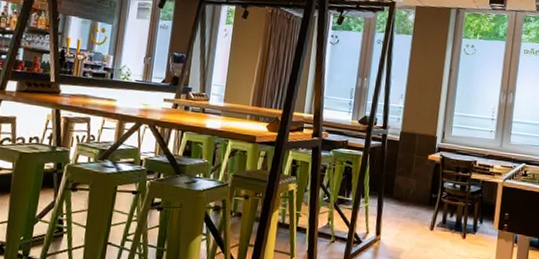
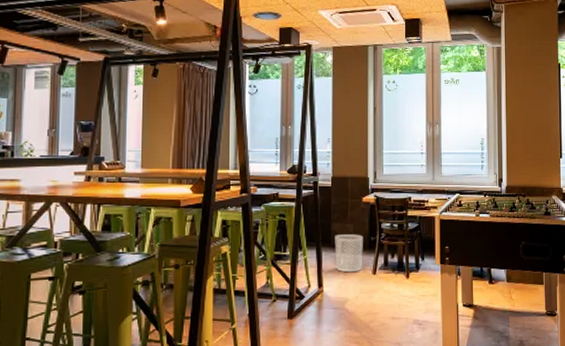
waste bin: none [395,187,425,226] -> present [335,234,363,273]

